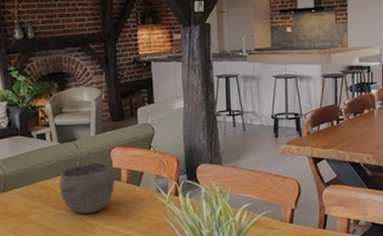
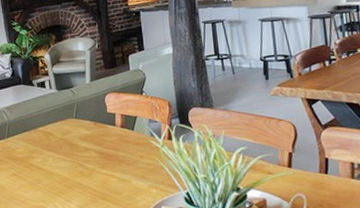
bowl: present [59,161,114,214] -> none [58,107,110,159]

